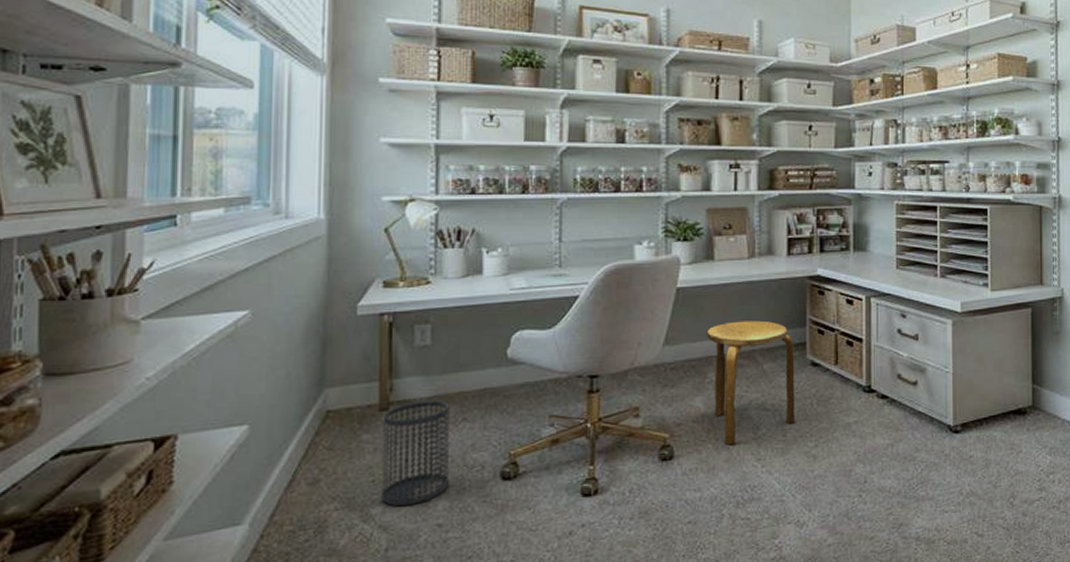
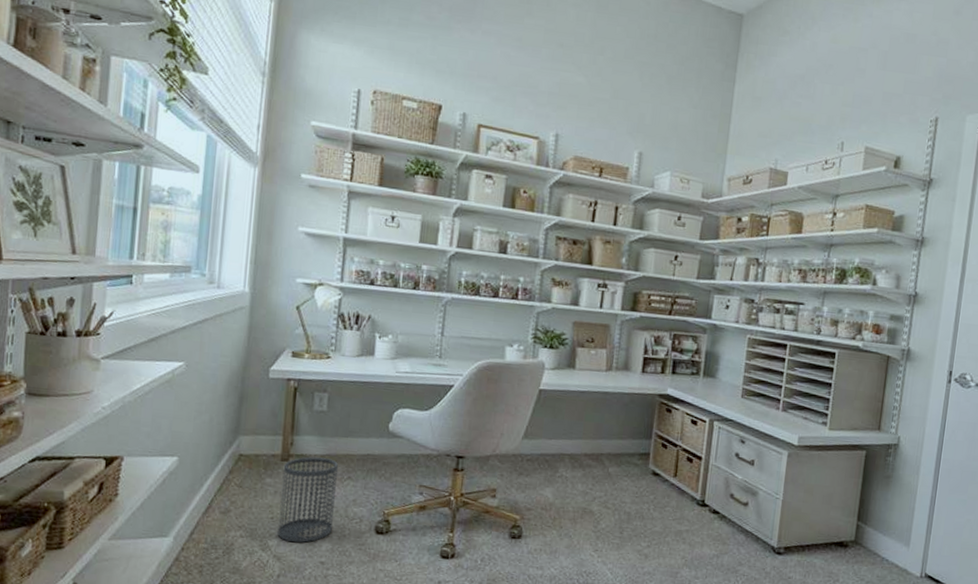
stool: present [706,320,795,446] -> none [561,426,638,535]

